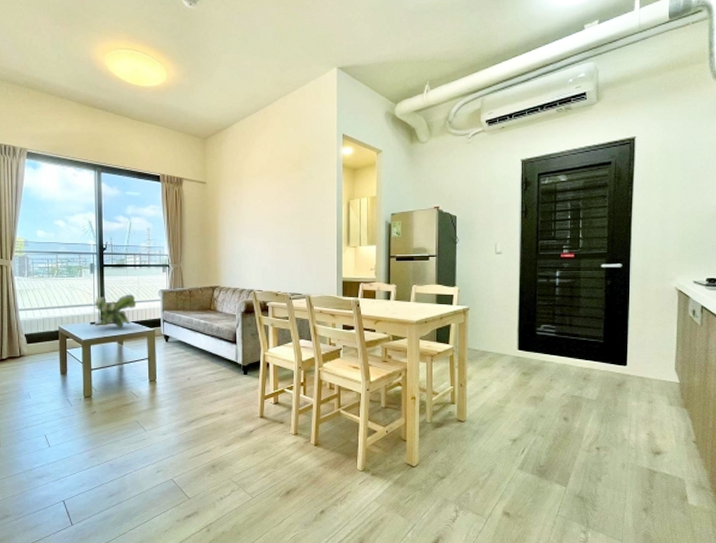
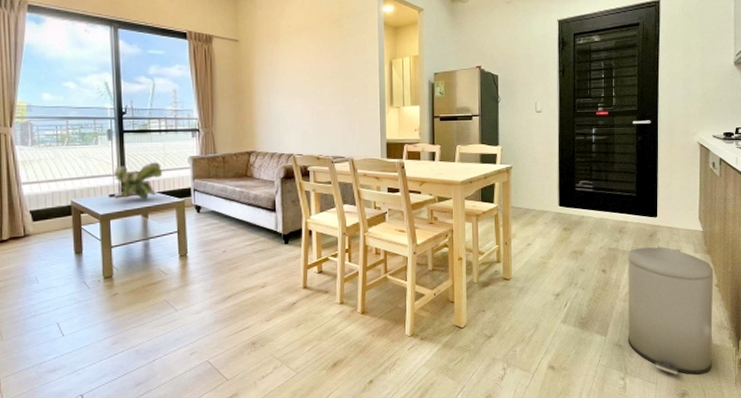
pedal bin: none [590,397,691,535] -> present [627,247,714,375]

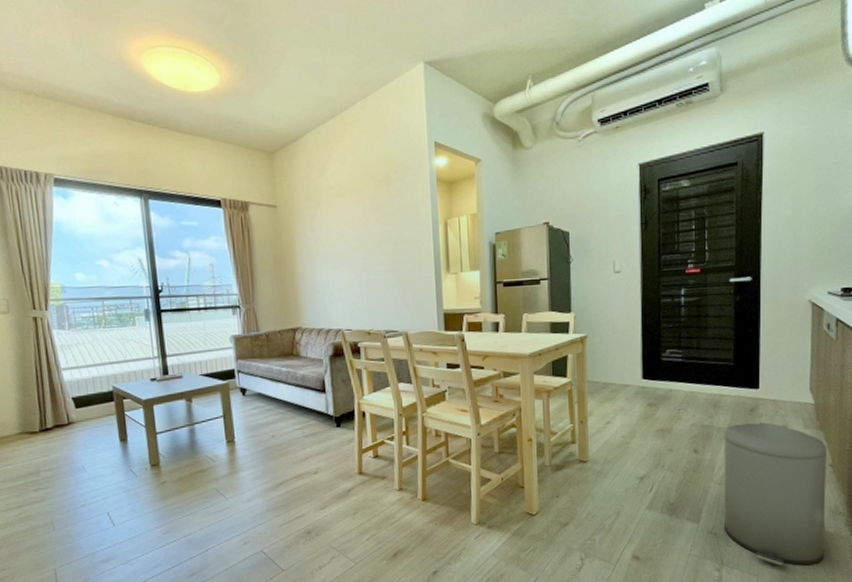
decorative plant: present [114,162,163,200] -> none [154,343,205,384]

